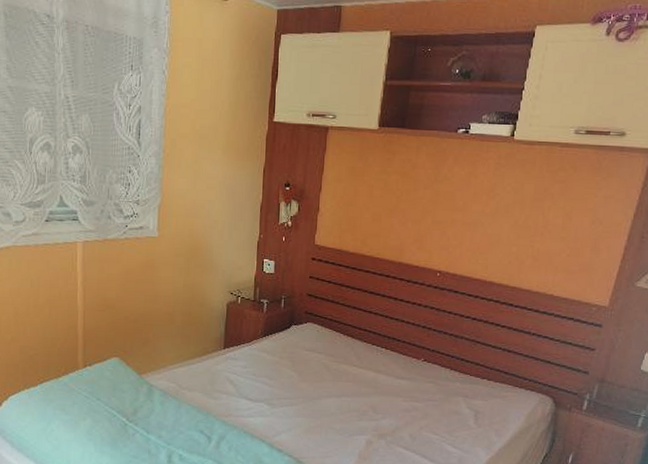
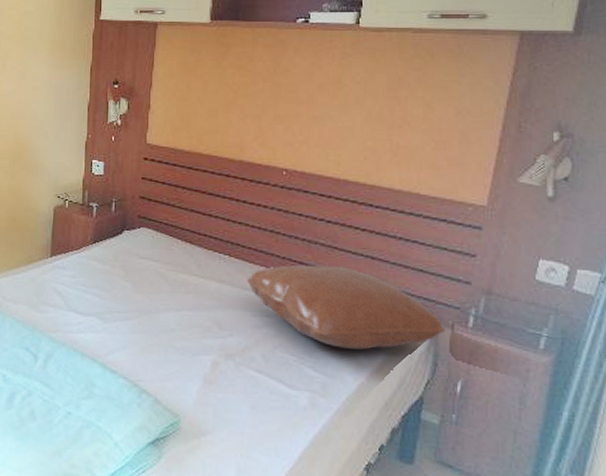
pillow: none [400,357,565,429] -> present [247,265,446,350]

